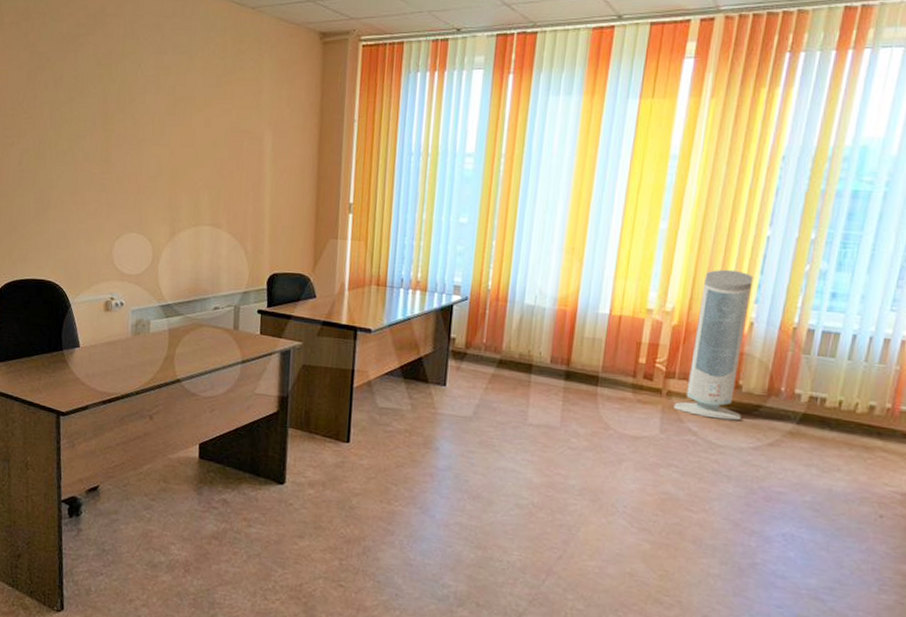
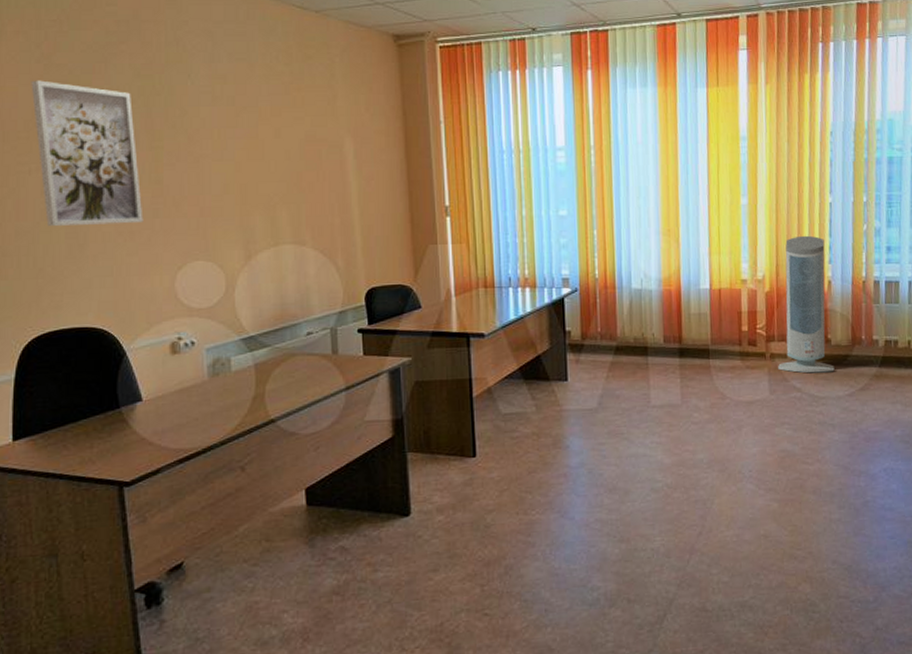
wall art: none [18,65,93,195] -> present [31,80,143,227]

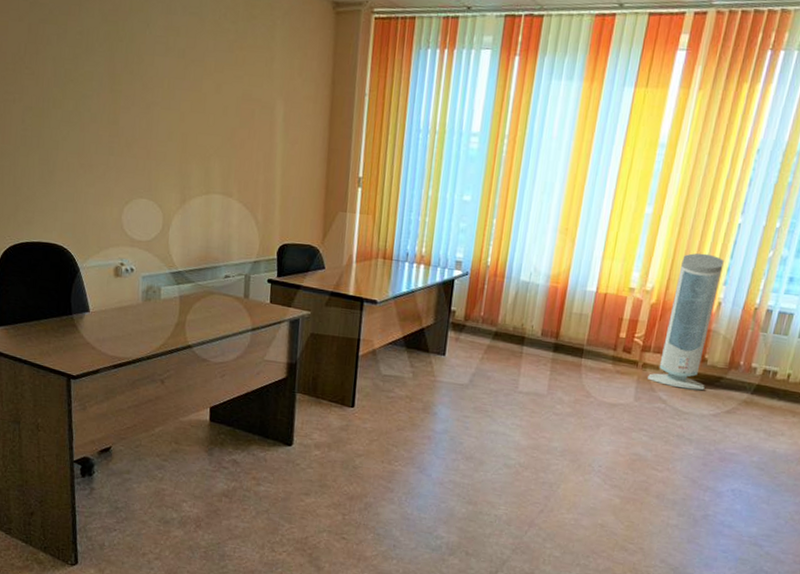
wall art: present [31,80,143,227] -> none [18,16,101,158]

